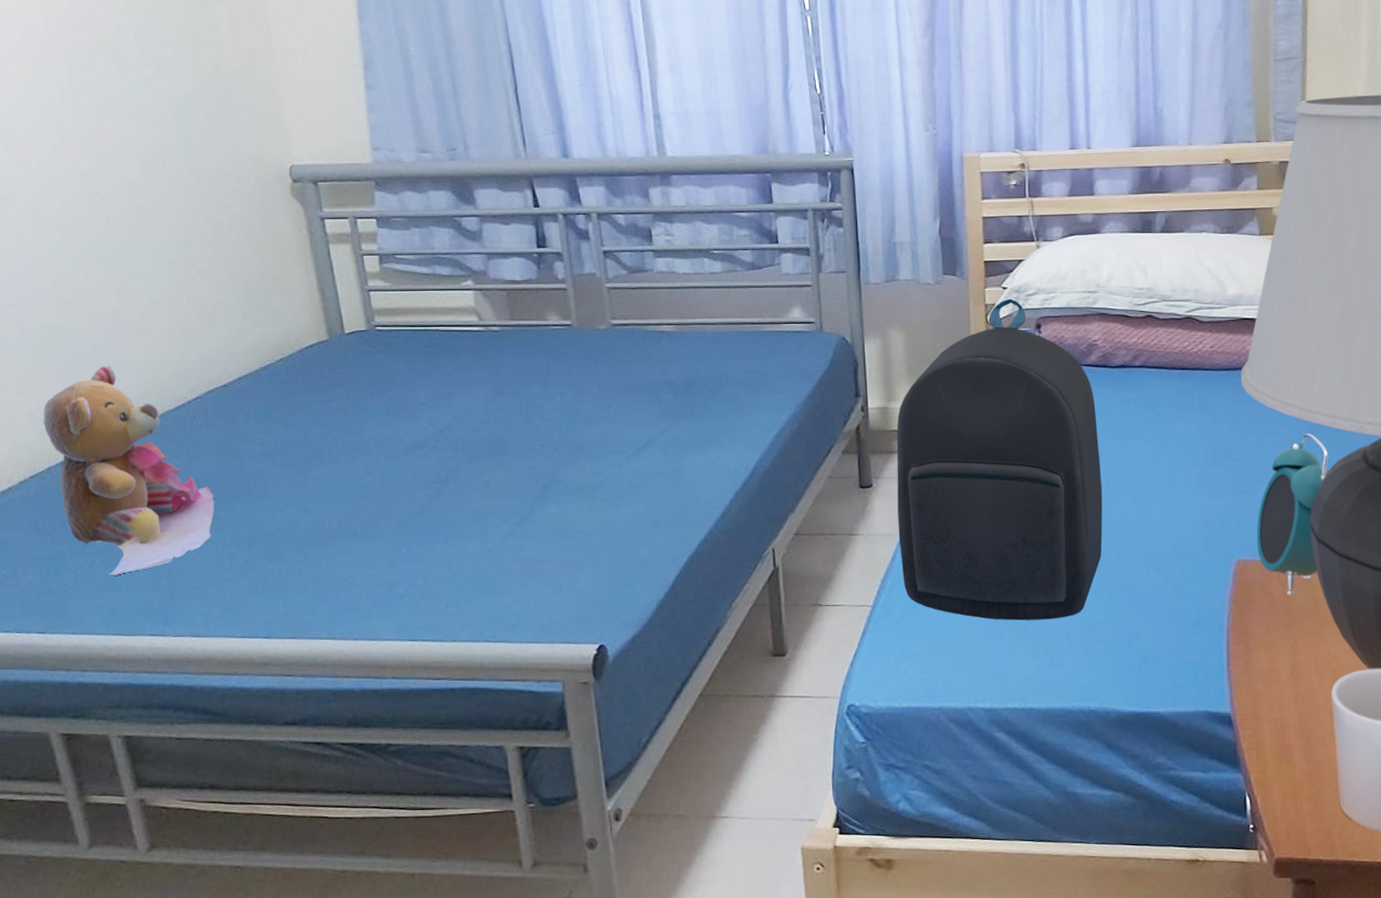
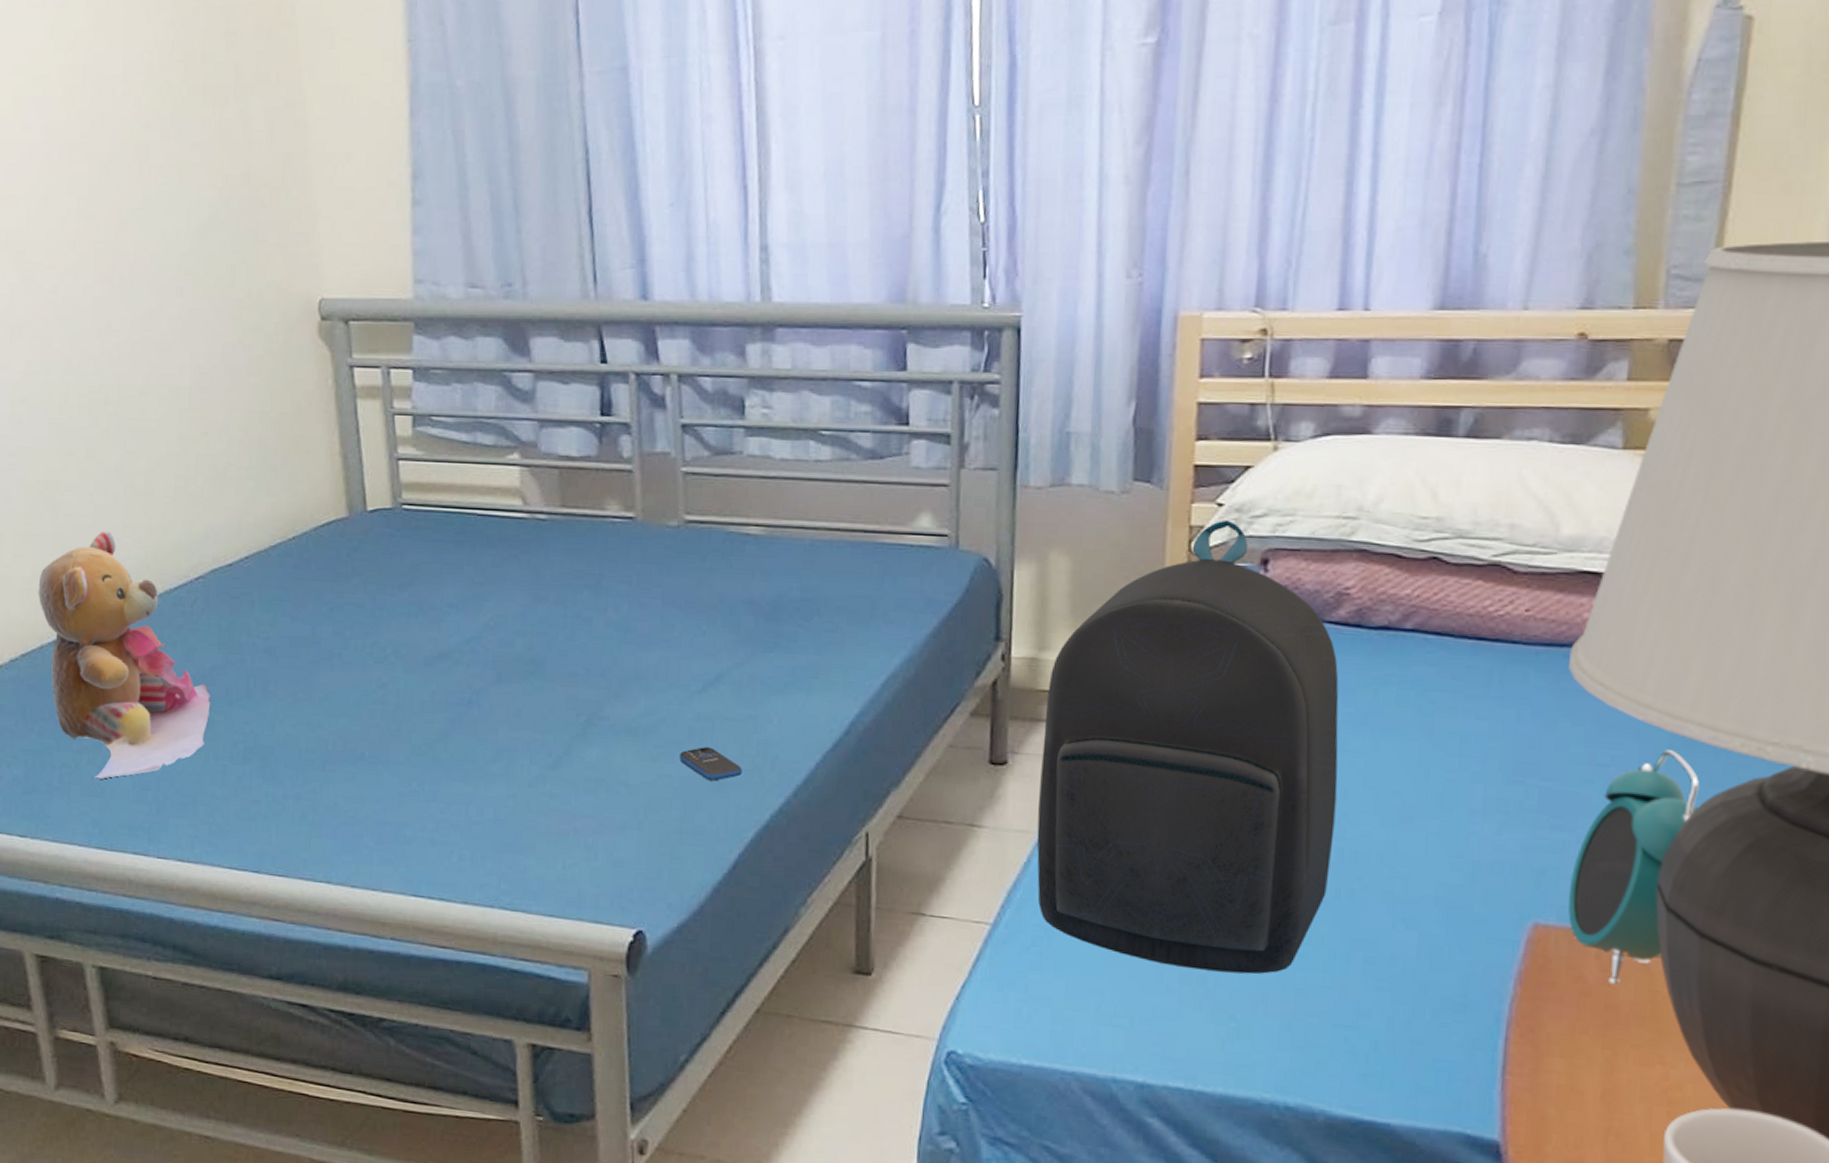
mobile phone: none [623,496,673,522] -> present [679,747,742,782]

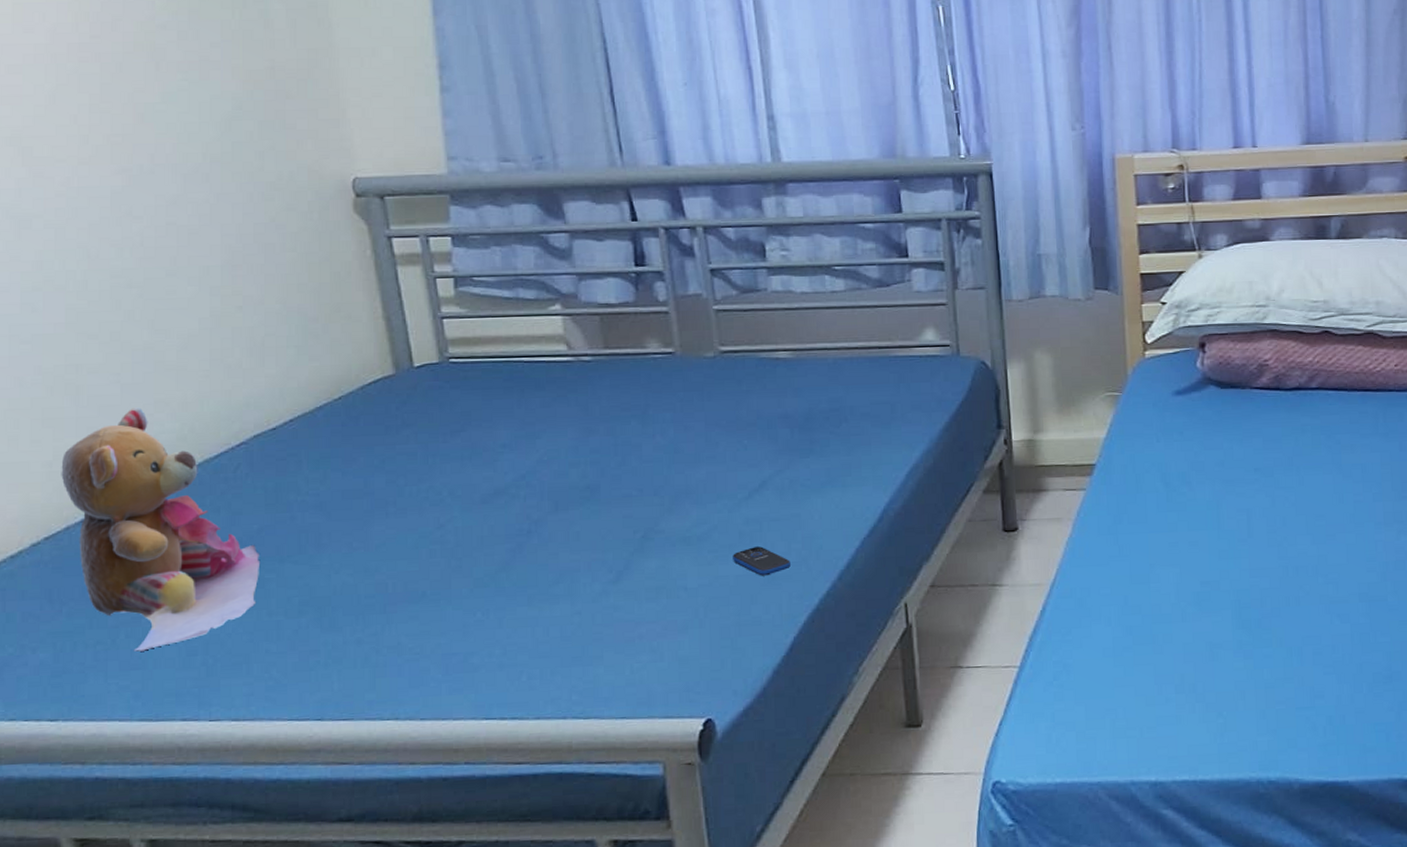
backpack: present [1036,519,1339,974] -> none [1044,314,1280,680]

